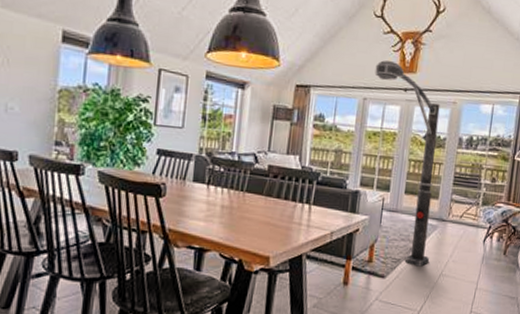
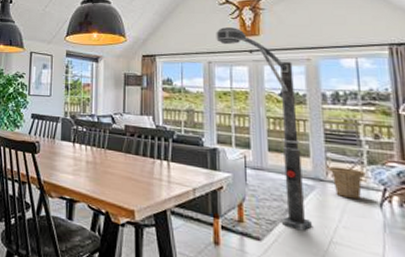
basket: none [450,207,479,237] -> present [327,166,366,200]

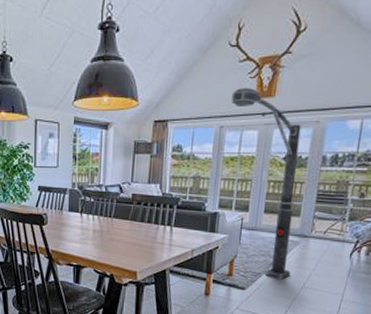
basket: present [327,166,366,200] -> none [313,224,345,251]

